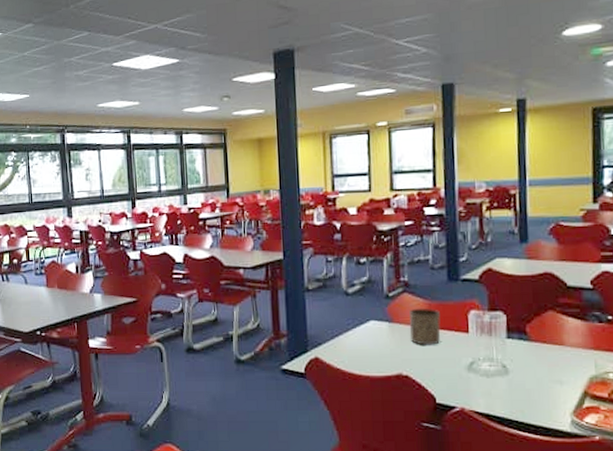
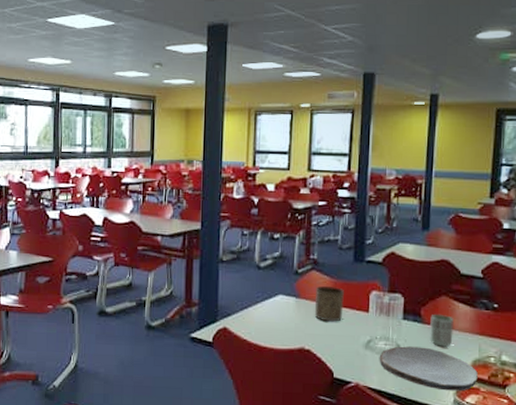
plate: none [484,366,596,411] -> present [379,346,478,391]
cup: none [537,331,565,366] -> present [430,315,454,348]

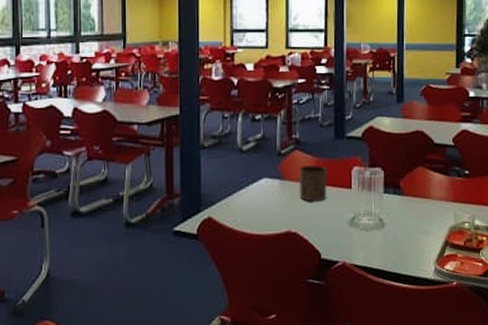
plate: present [379,346,478,391] -> none [363,219,455,261]
cup: present [430,315,454,348] -> none [409,185,431,218]

